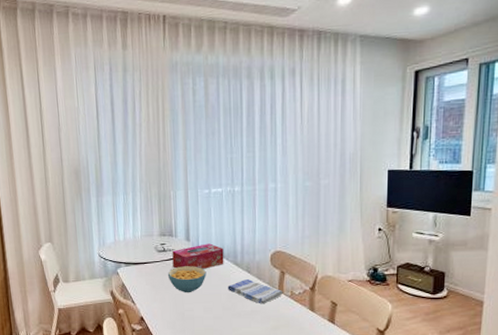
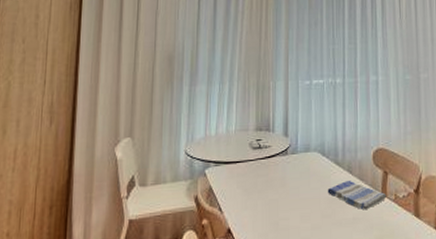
cereal bowl: present [167,266,207,293] -> none [262,165,305,198]
tissue box: present [172,243,224,269] -> none [268,139,324,169]

